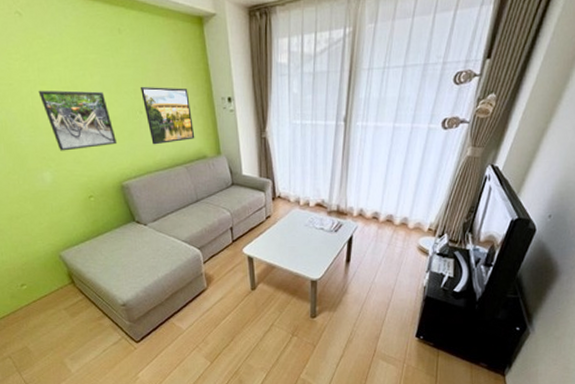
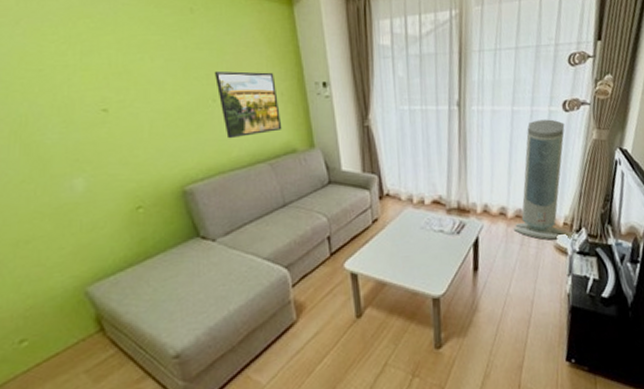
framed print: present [38,90,118,151] -> none [78,76,181,151]
air purifier: none [384,136,442,242] -> present [514,119,565,240]

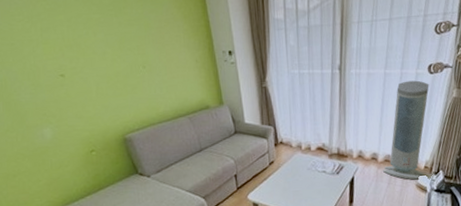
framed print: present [214,70,282,139] -> none [143,42,198,98]

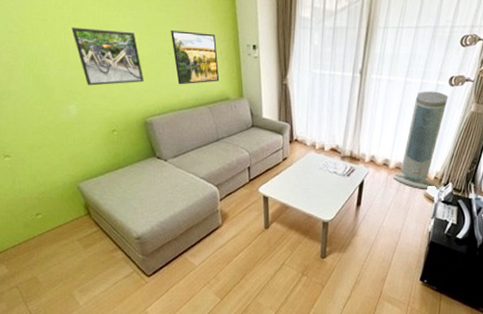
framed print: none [40,48,120,107] -> present [71,27,145,86]
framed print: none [143,42,198,98] -> present [170,29,220,85]

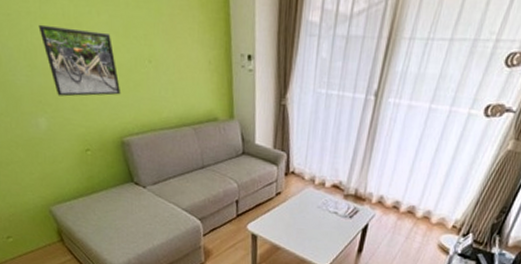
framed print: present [170,29,220,85] -> none [151,31,207,100]
air purifier: present [393,91,448,189] -> none [403,121,481,239]

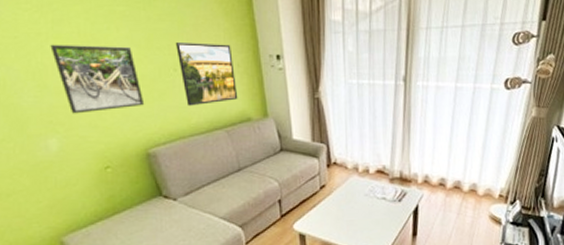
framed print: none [151,31,207,100] -> present [175,41,238,106]

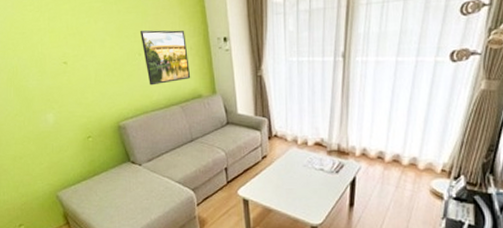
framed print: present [50,44,145,114] -> none [47,36,117,93]

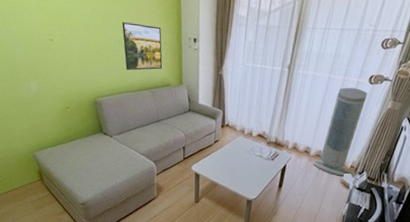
air purifier: none [390,69,451,185] -> present [313,87,368,177]

